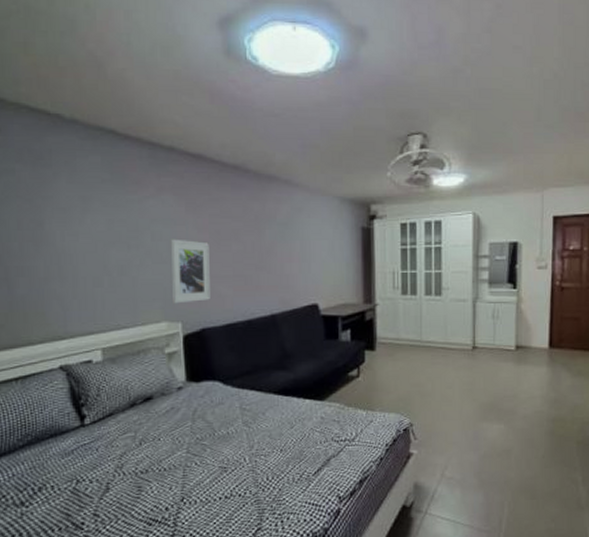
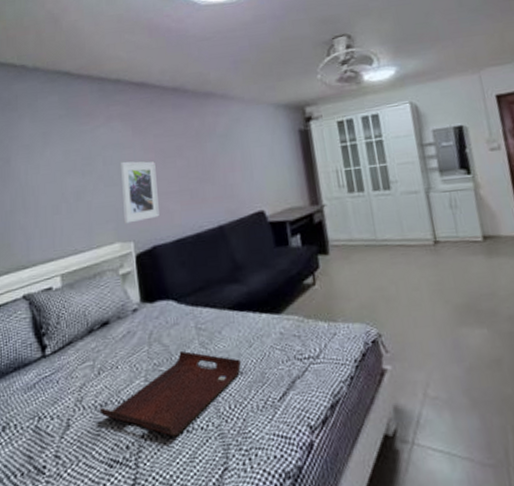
serving tray: none [140,427,281,501] -> present [99,350,241,436]

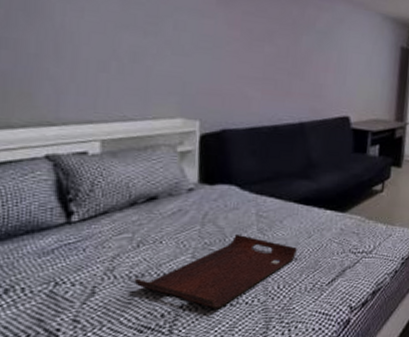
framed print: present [119,161,159,224] -> none [191,31,239,101]

